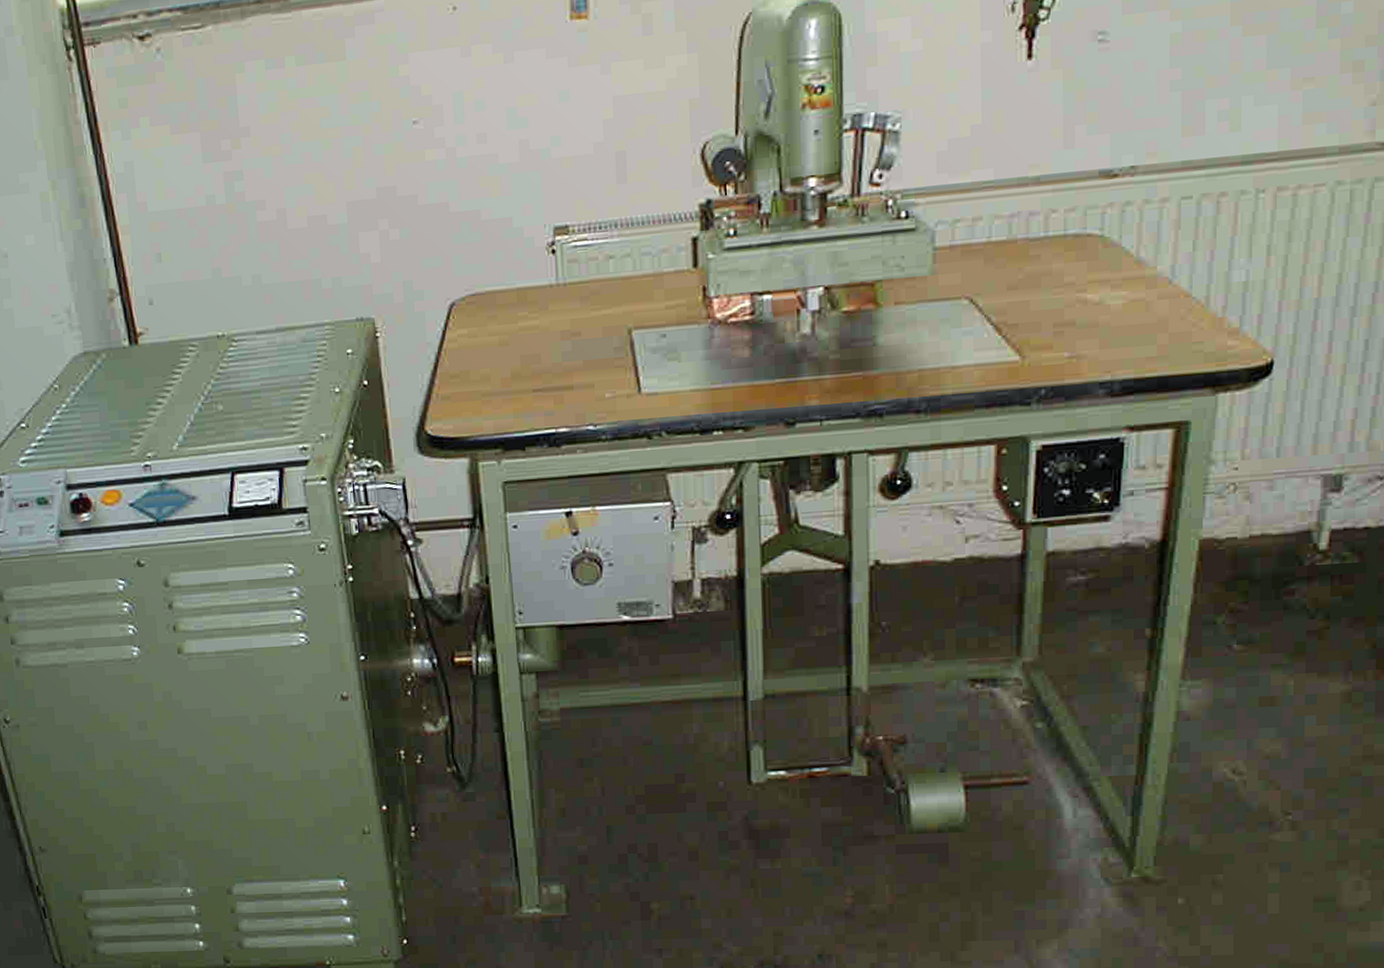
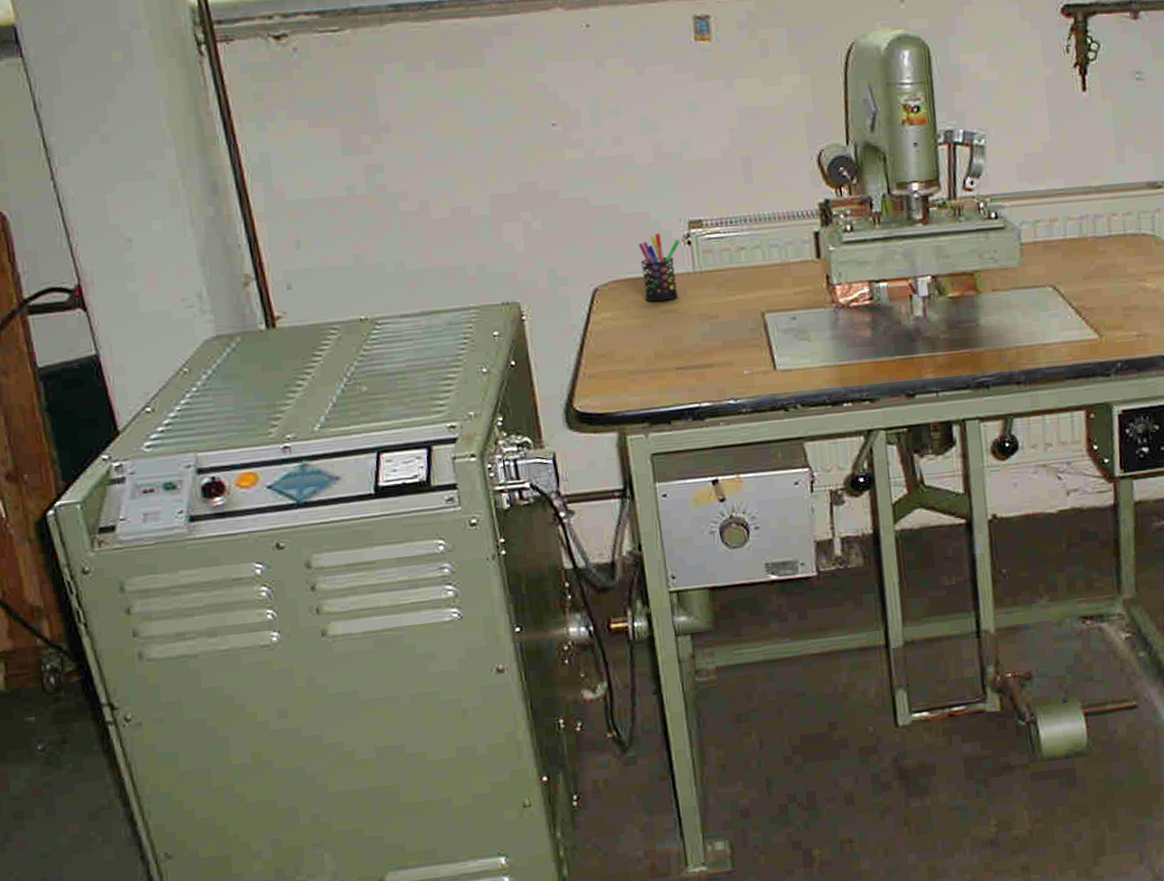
pen holder: none [499,241,544,318] -> present [638,234,681,302]

